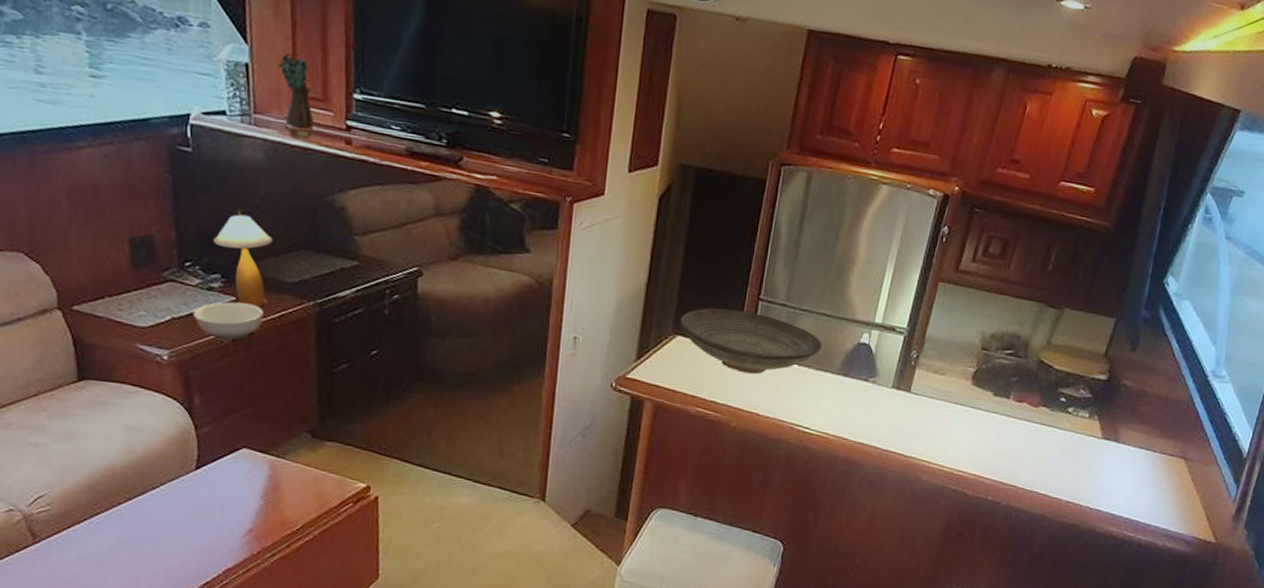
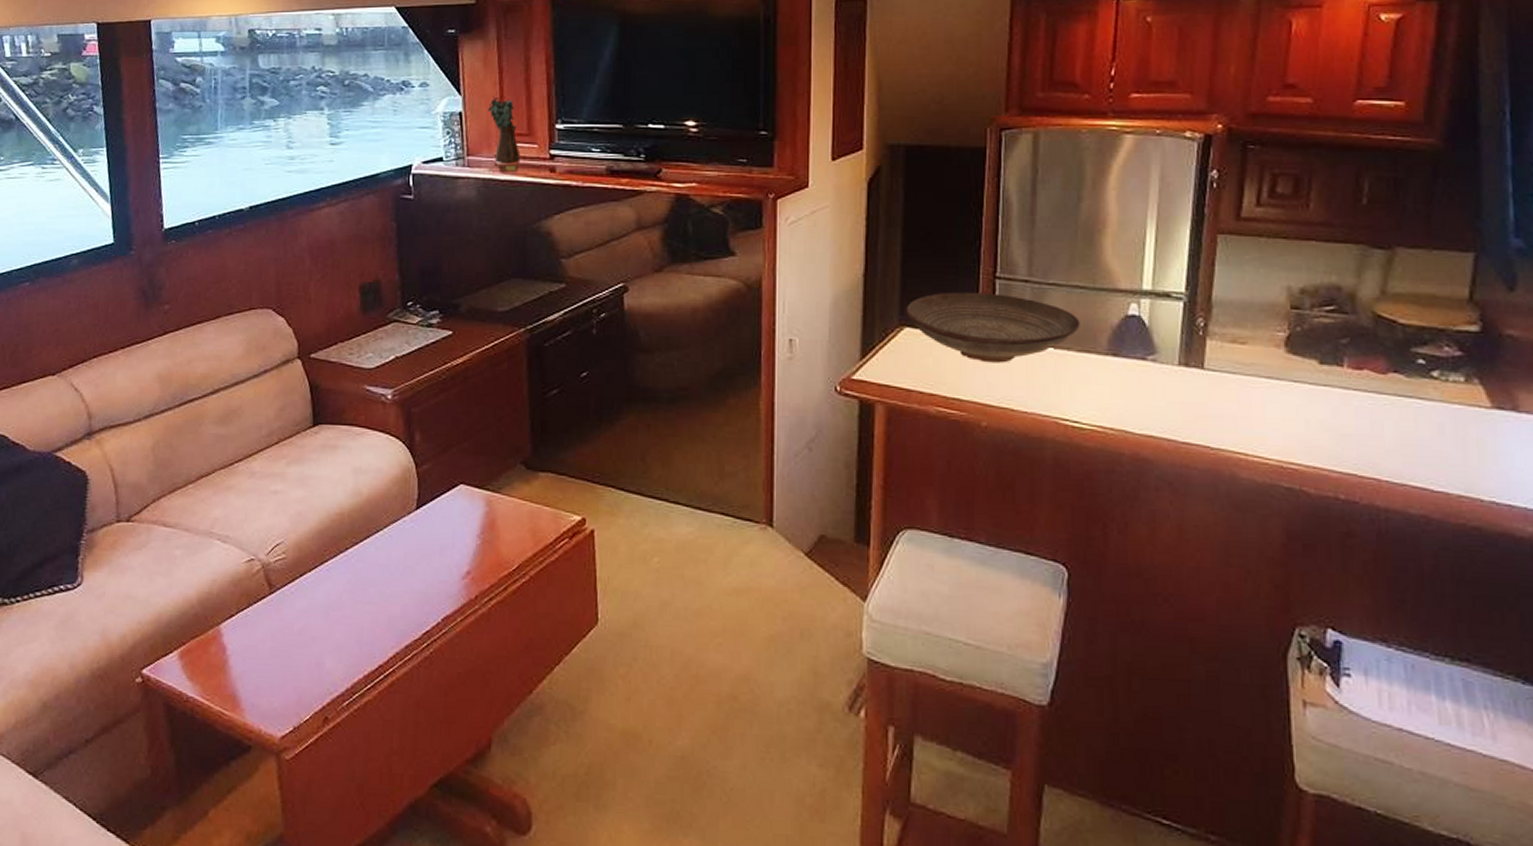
bowl: present [193,301,263,341] -> none [414,336,477,375]
table lamp: present [214,209,273,308] -> none [433,246,485,340]

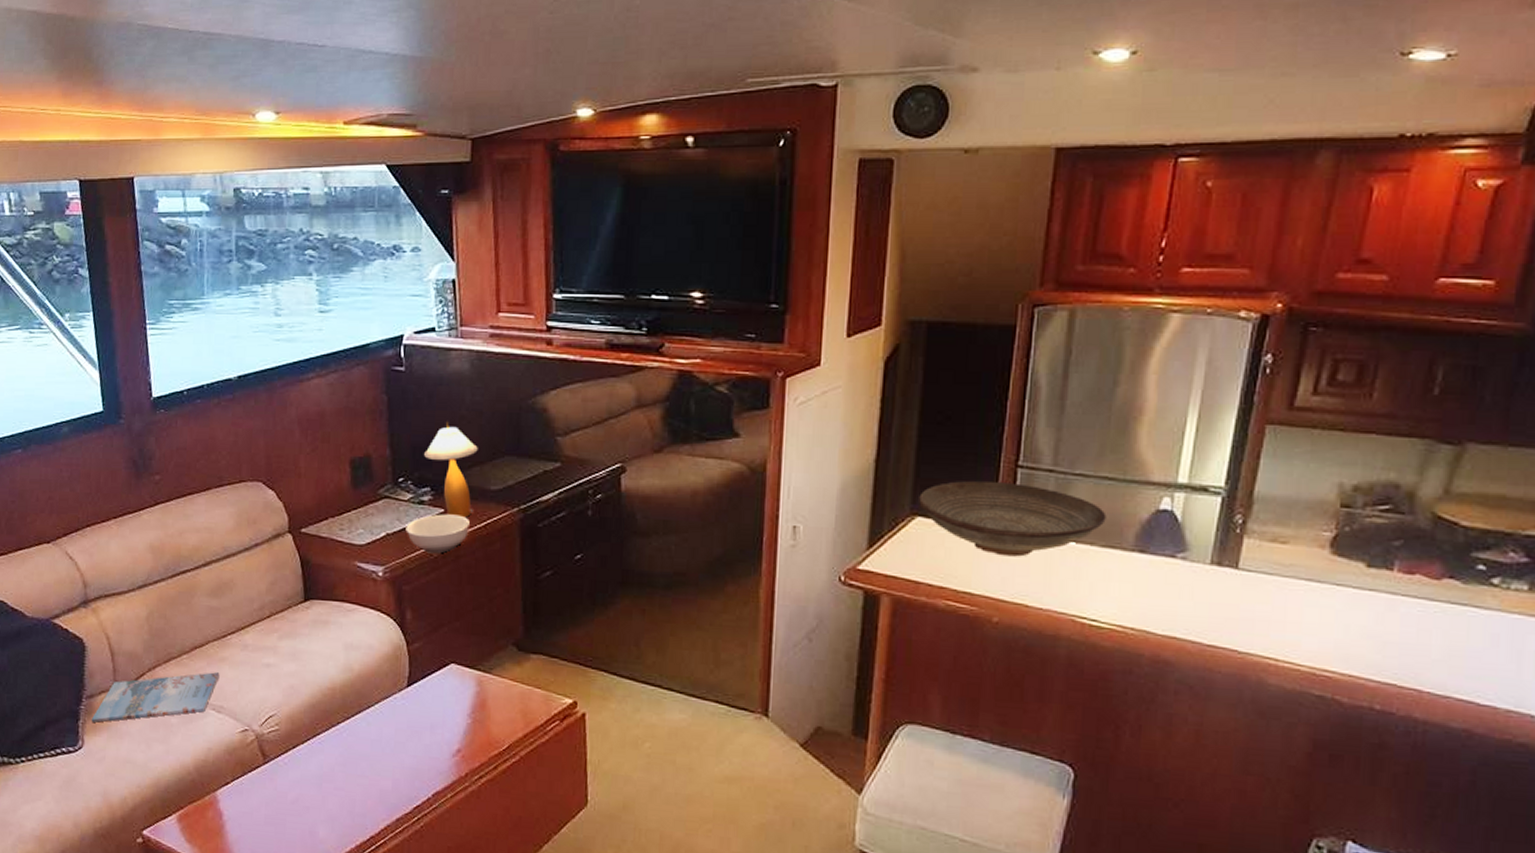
magazine: none [91,501,226,558] -> present [91,672,220,723]
bowl: none [414,336,477,375] -> present [406,514,470,554]
table lamp: none [433,246,485,340] -> present [424,421,478,518]
vase: present [488,95,521,173] -> none [483,262,516,345]

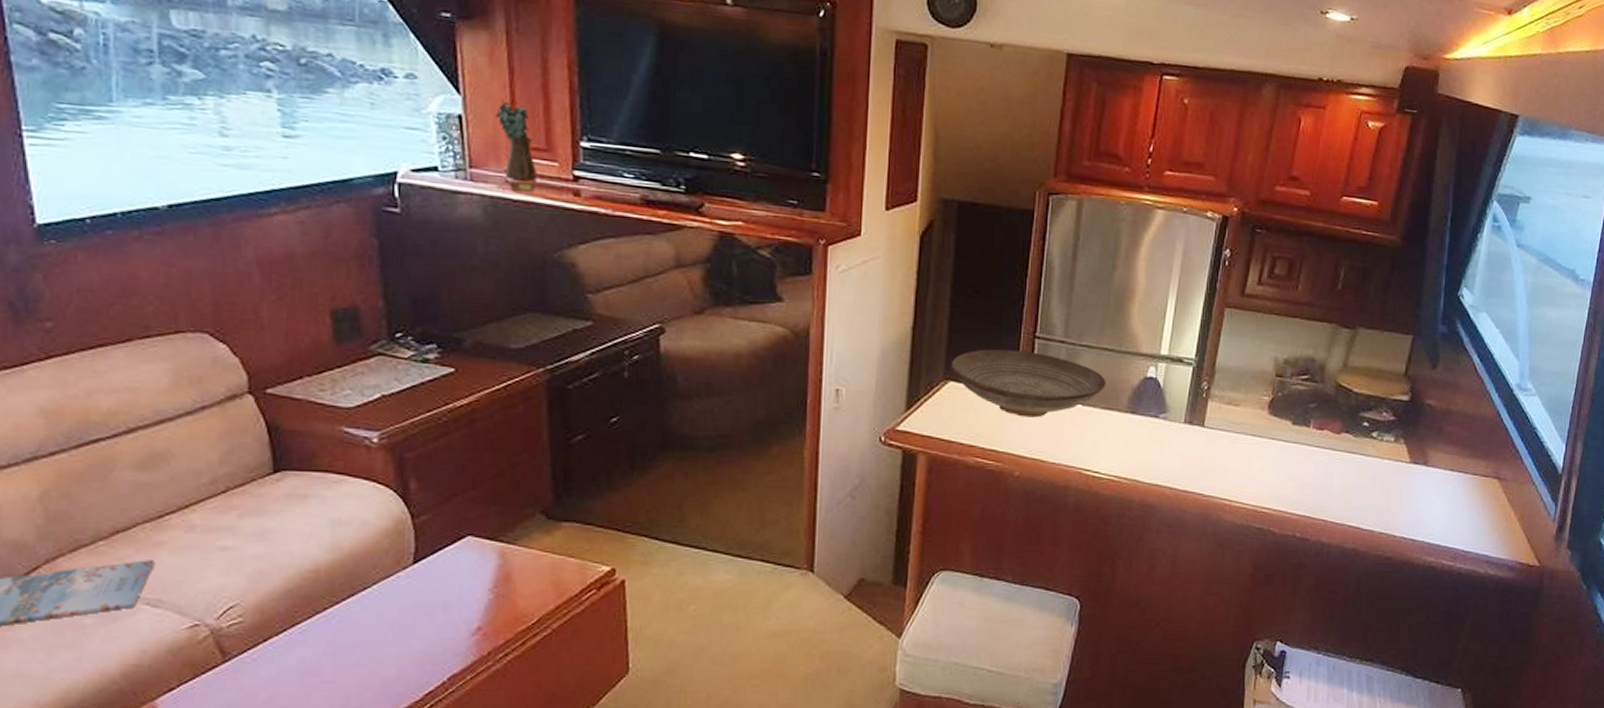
bowl: present [406,514,470,554] -> none [406,373,486,418]
table lamp: present [424,421,478,518] -> none [428,272,495,379]
vase: none [483,262,516,345] -> present [496,99,537,193]

